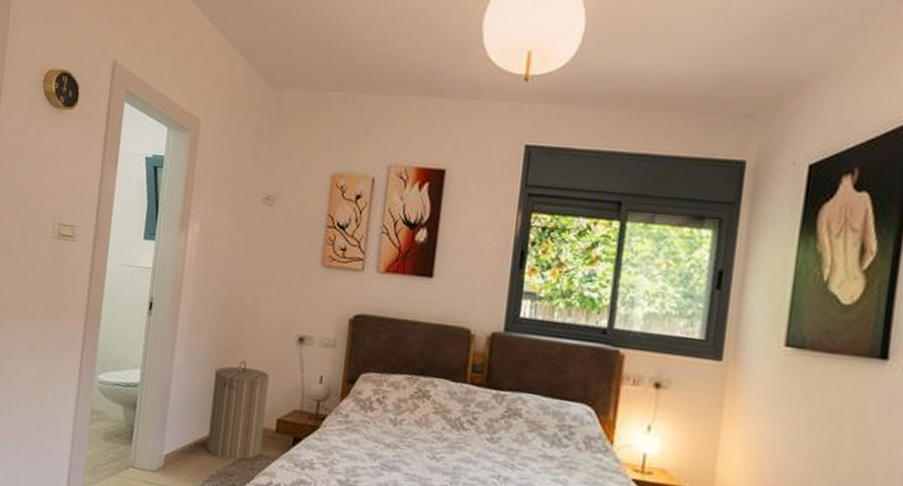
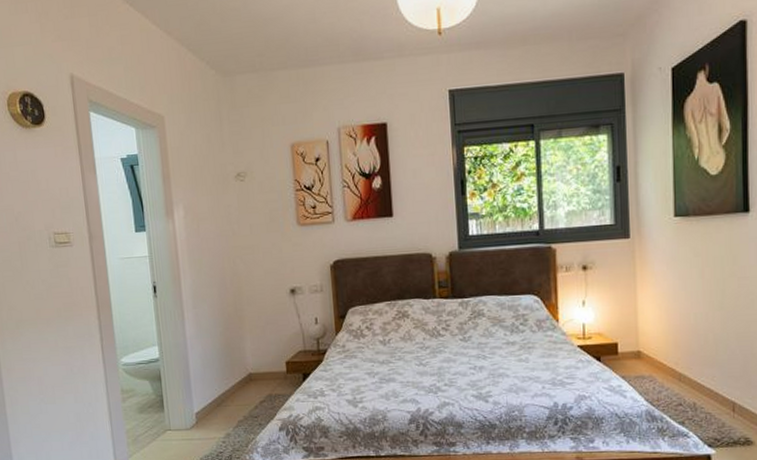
laundry hamper: present [207,360,270,460] -> none [223,319,278,404]

